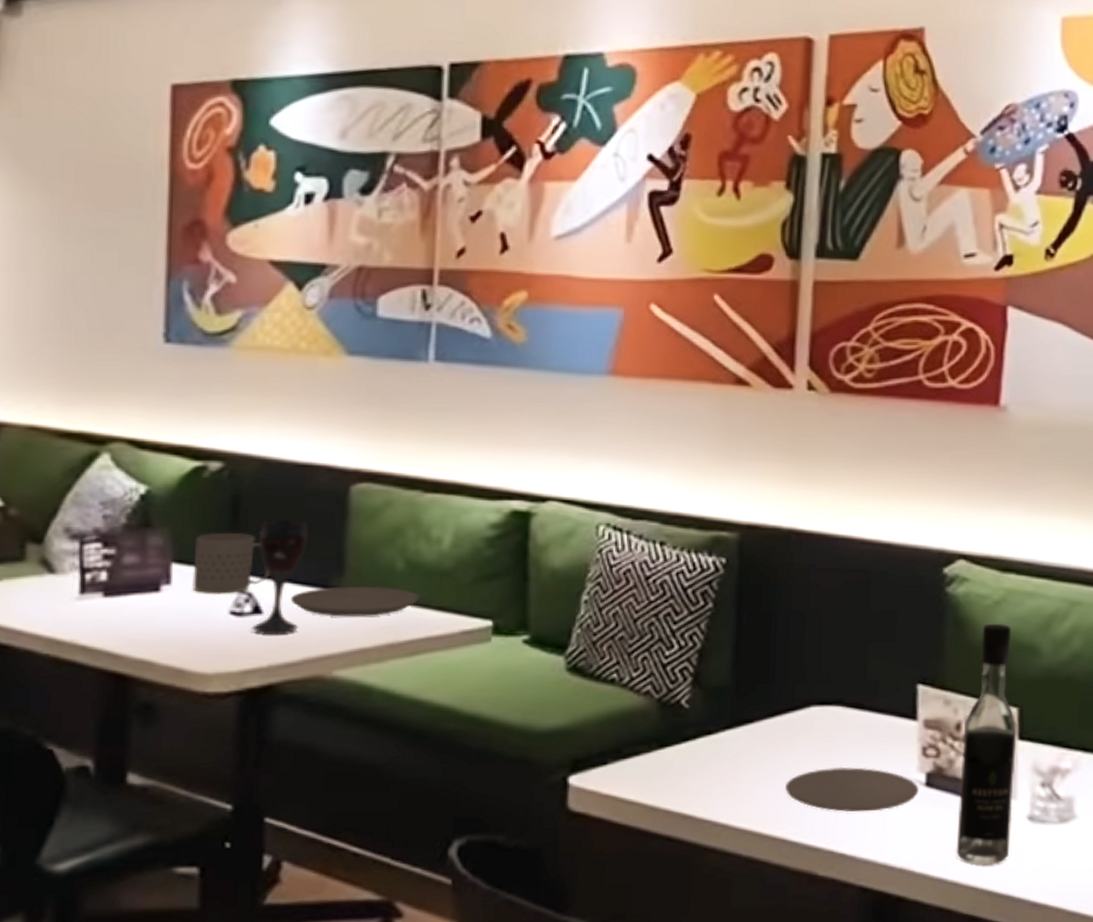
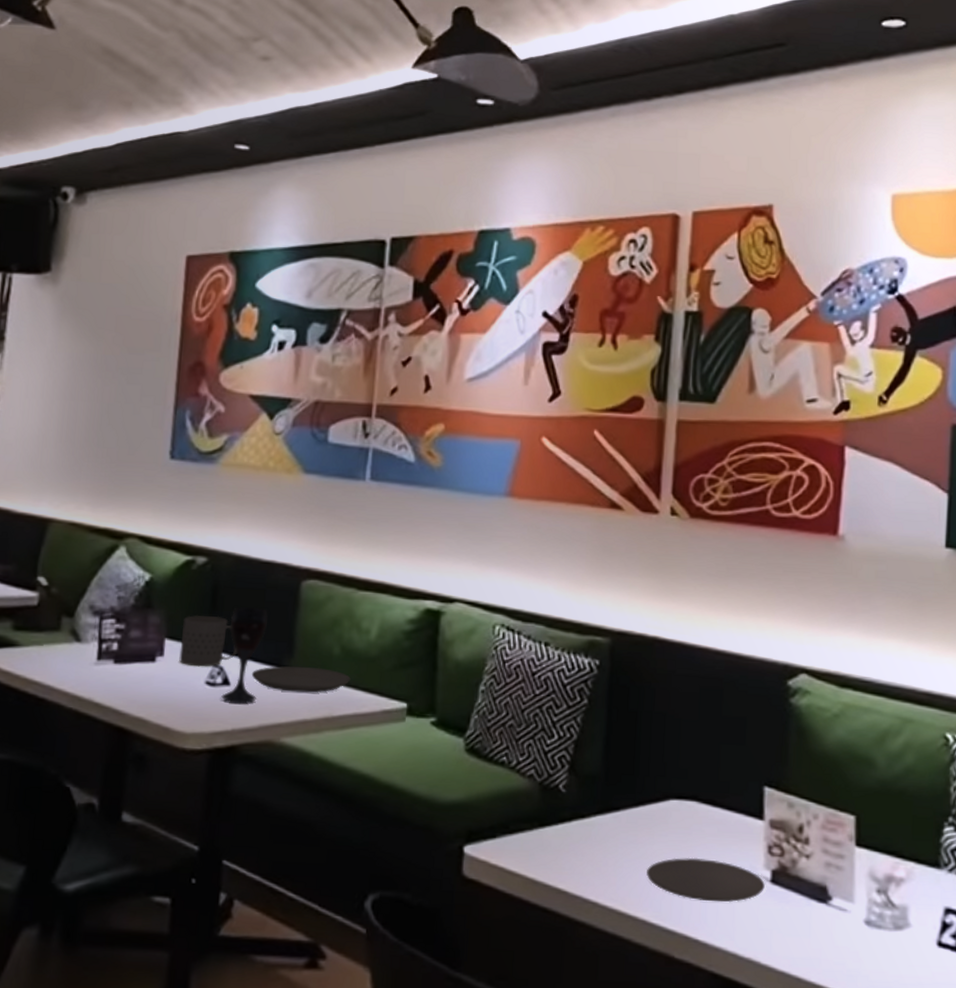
bottle: present [956,623,1017,865] -> none [798,734,855,964]

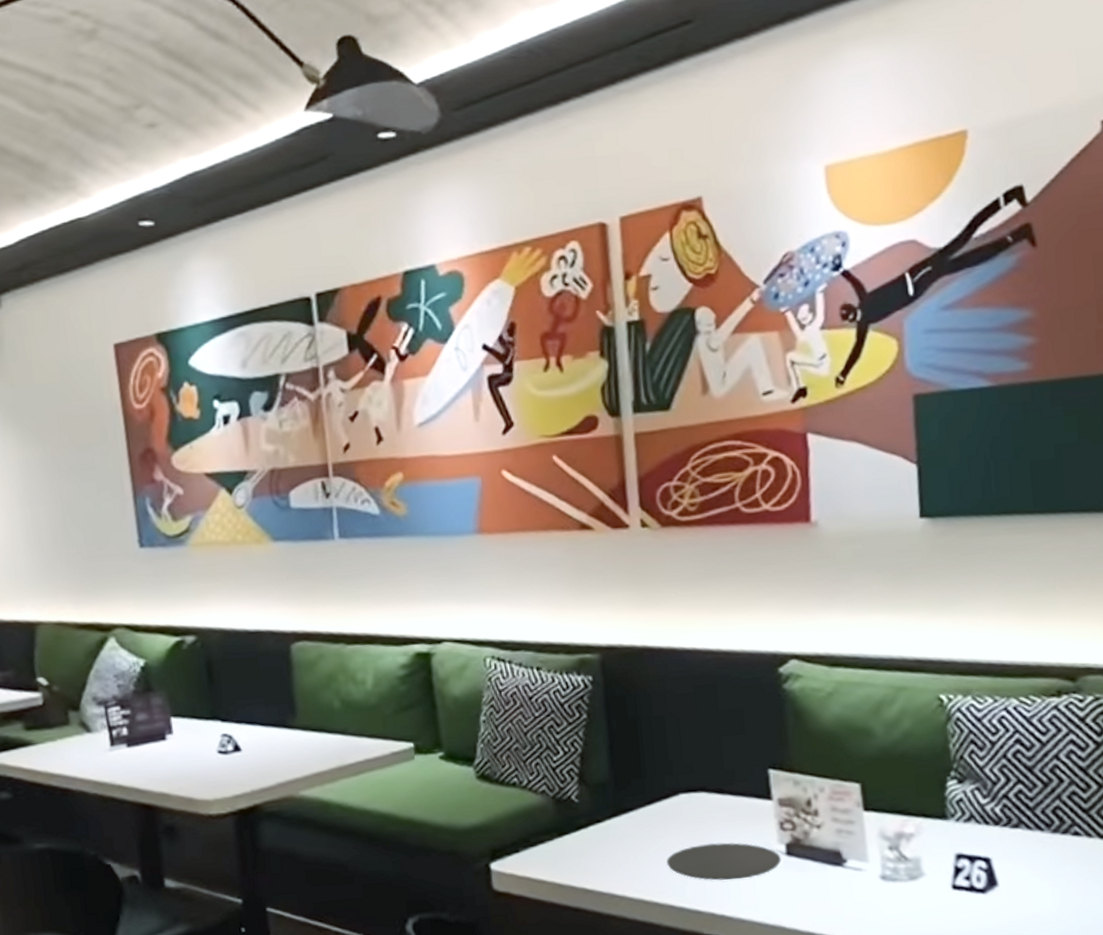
mug: present [179,614,237,667] -> none [184,688,242,739]
cup: present [221,606,268,703] -> none [229,675,270,766]
plate: present [251,666,351,693] -> none [259,722,355,749]

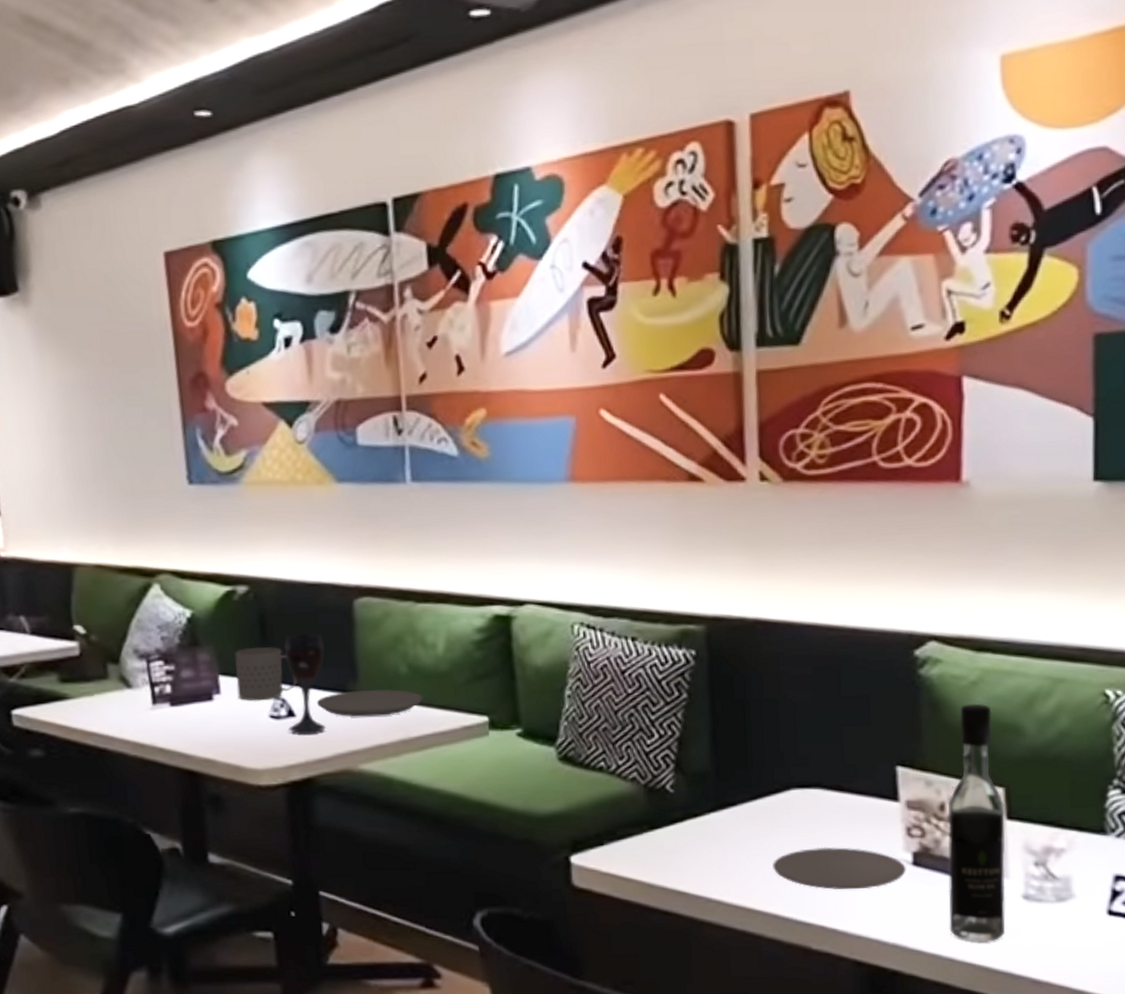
mug: none [184,688,242,739] -> present [234,646,297,701]
cup: none [229,675,270,766] -> present [284,633,327,733]
plate: none [259,722,355,749] -> present [316,688,423,717]
bottle: none [814,711,868,919] -> present [947,703,1006,942]

